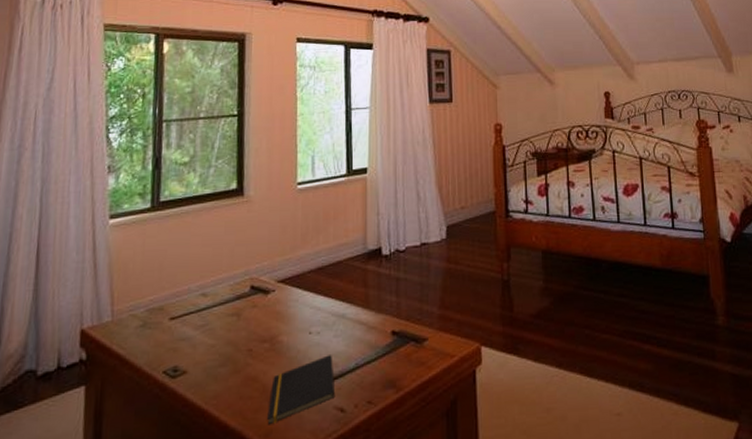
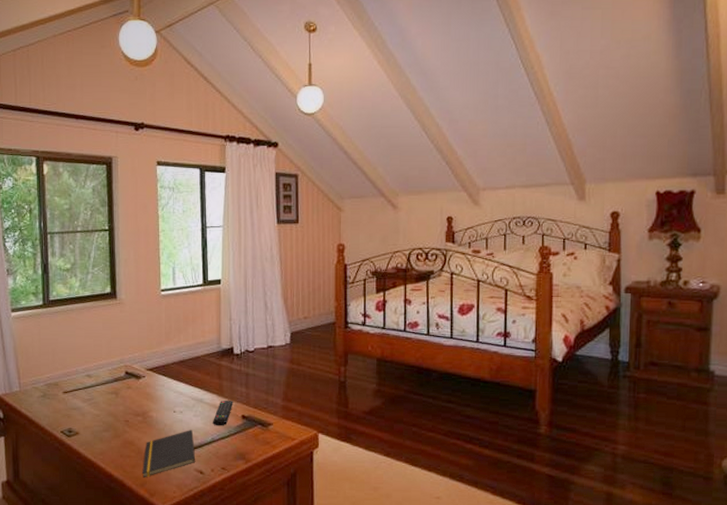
remote control: none [357,314,382,347] -> present [213,401,233,426]

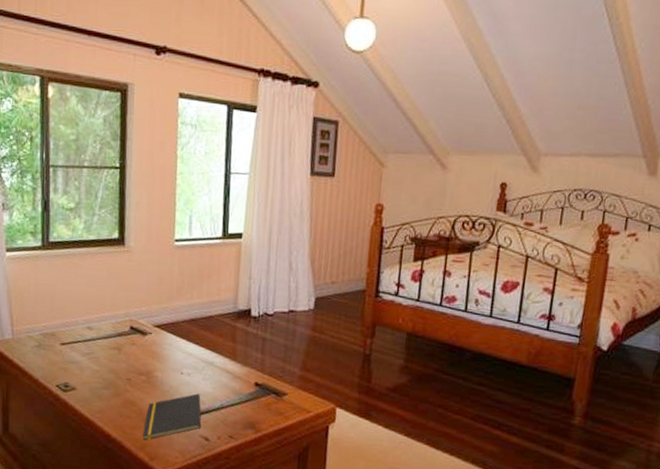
remote control: present [213,401,233,426] -> none [223,365,247,392]

